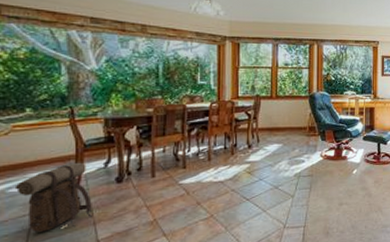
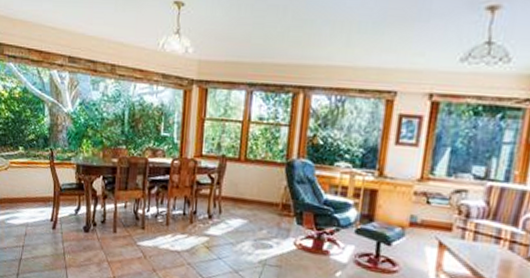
backpack: present [14,162,92,232] -> none [11,204,65,267]

